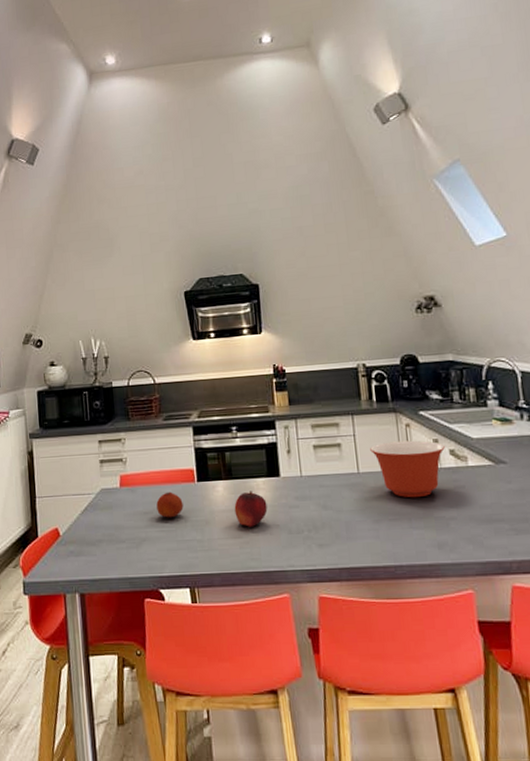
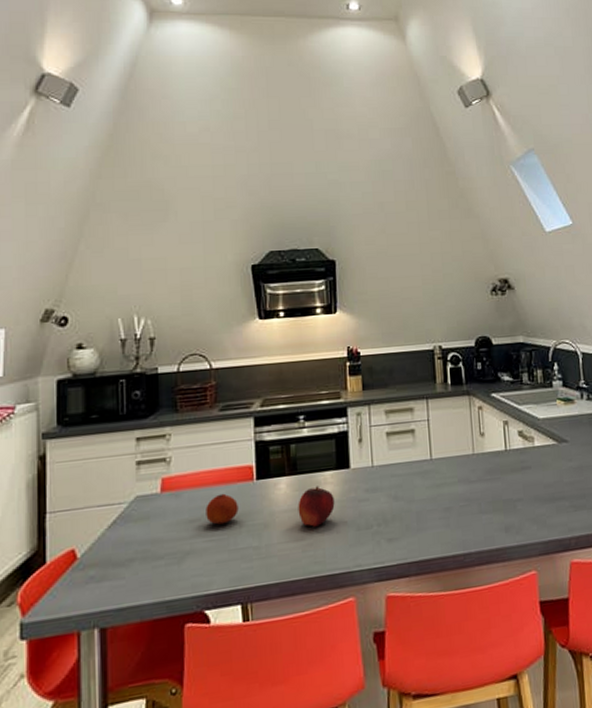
mixing bowl: present [370,440,445,498] -> none [443,422,514,482]

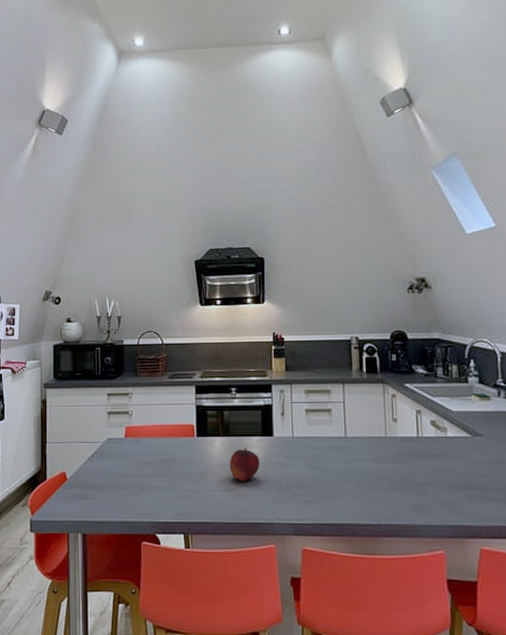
fruit: present [206,493,239,525] -> none [158,444,183,469]

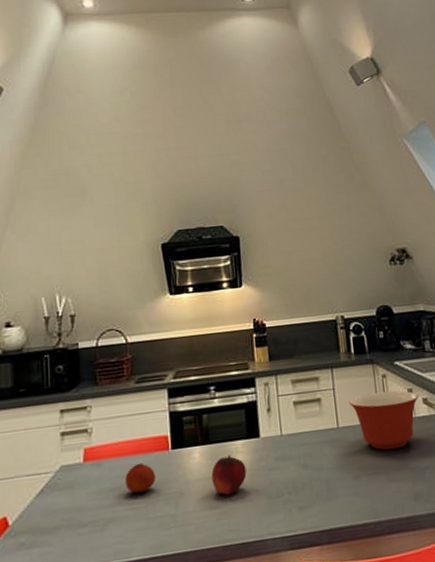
fruit: none [158,444,183,469] -> present [125,462,156,494]
mixing bowl: none [358,410,427,463] -> present [349,390,419,450]

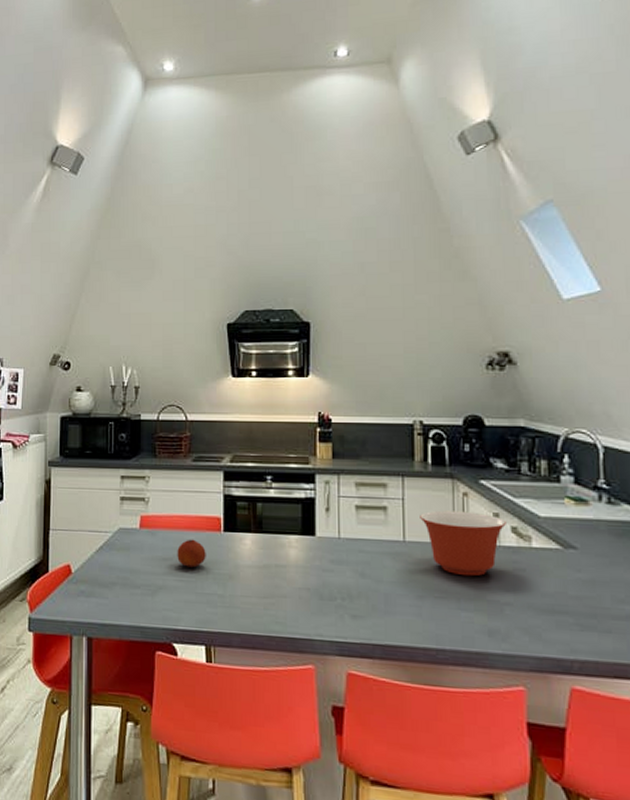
fruit: present [211,455,247,495] -> none [262,548,298,588]

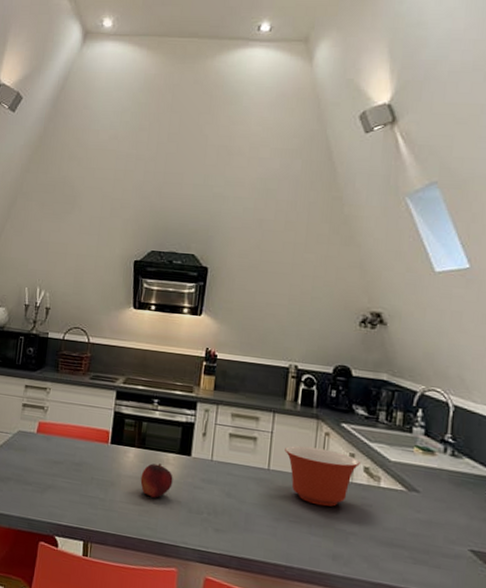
fruit: present [177,539,206,568] -> none [67,447,93,472]
fruit: none [262,548,298,588] -> present [140,463,173,498]

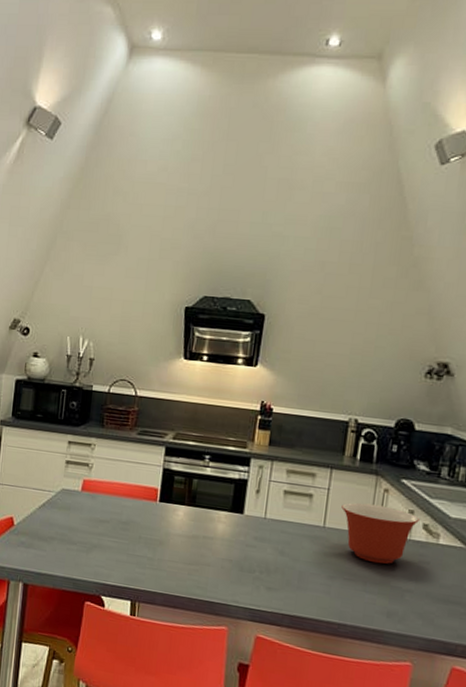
fruit: present [140,463,173,498] -> none [190,522,225,557]

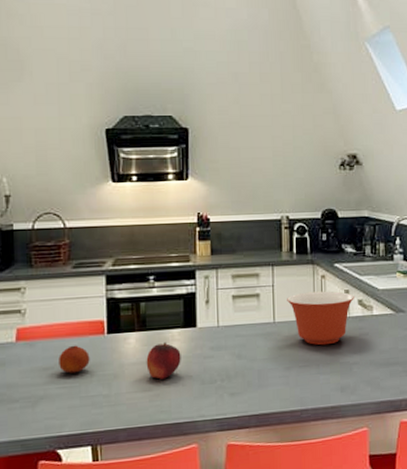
fruit: none [113,505,141,531] -> present [59,345,90,374]
fruit: none [190,522,225,557] -> present [146,342,181,379]

